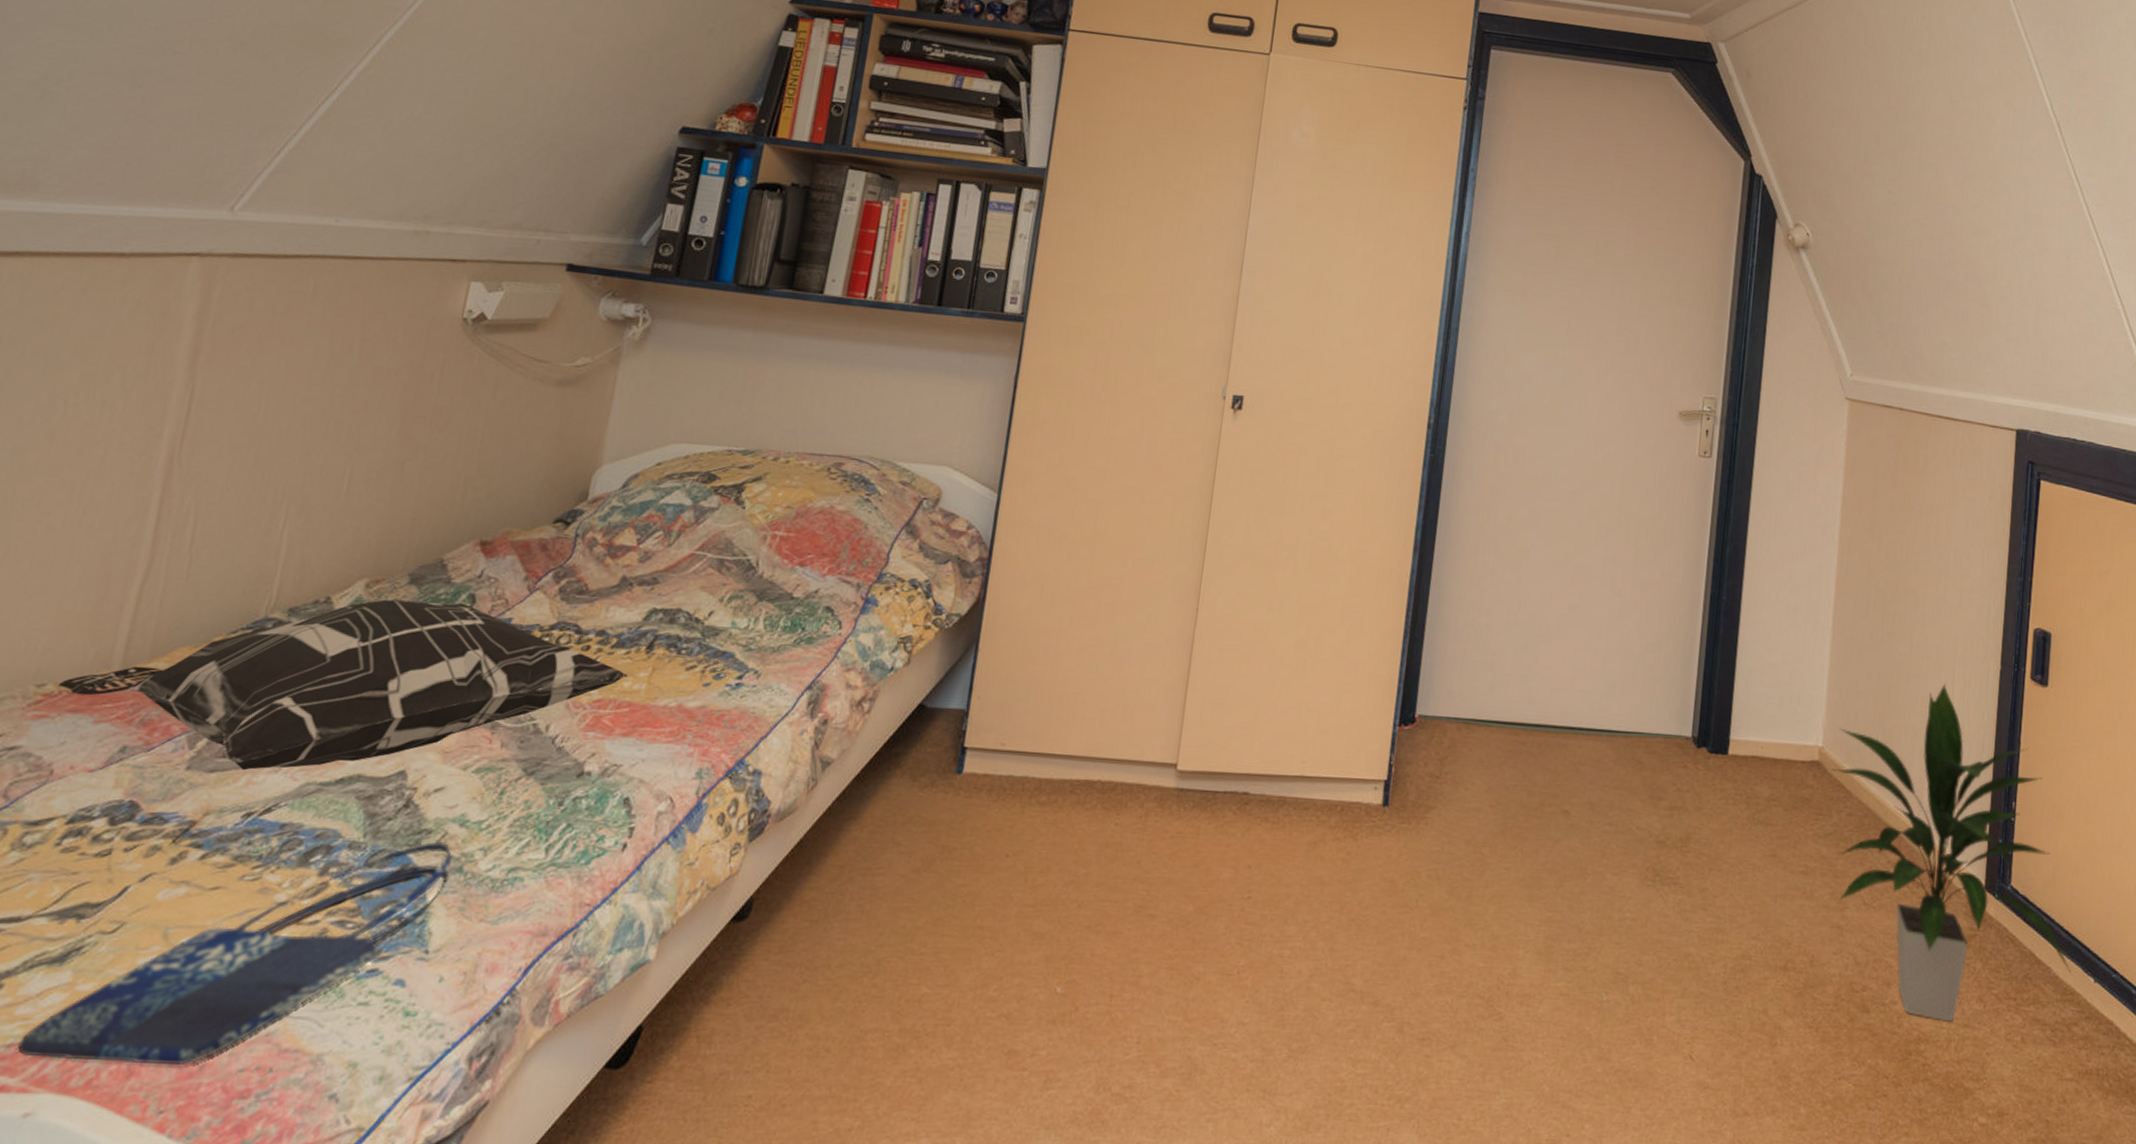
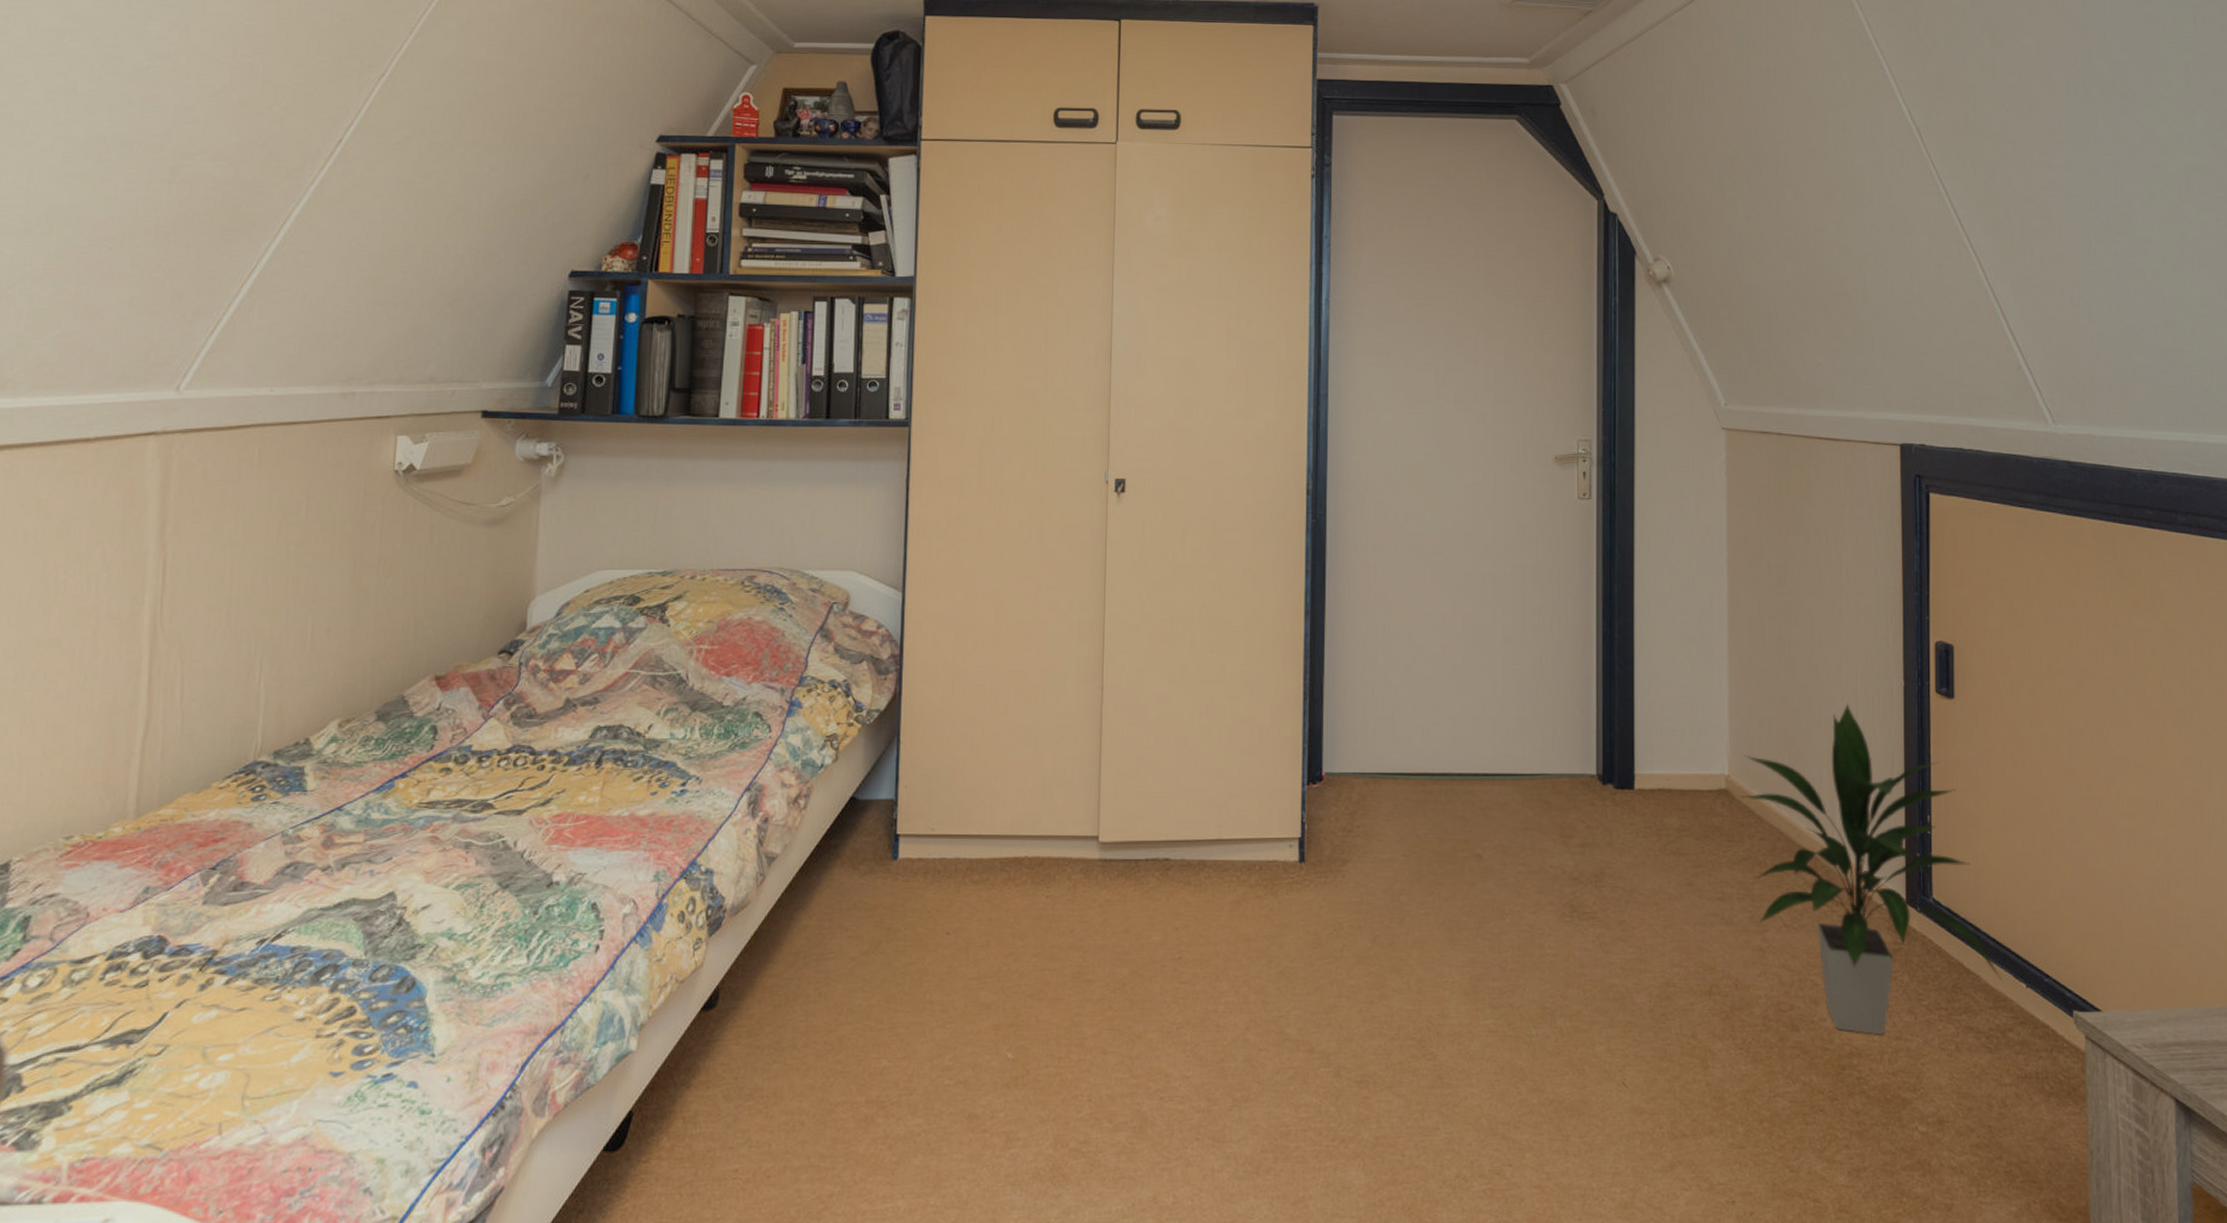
shopping bag: present [17,841,452,1066] -> none [90,954,445,1171]
decorative pillow: present [58,599,629,771] -> none [84,734,582,902]

